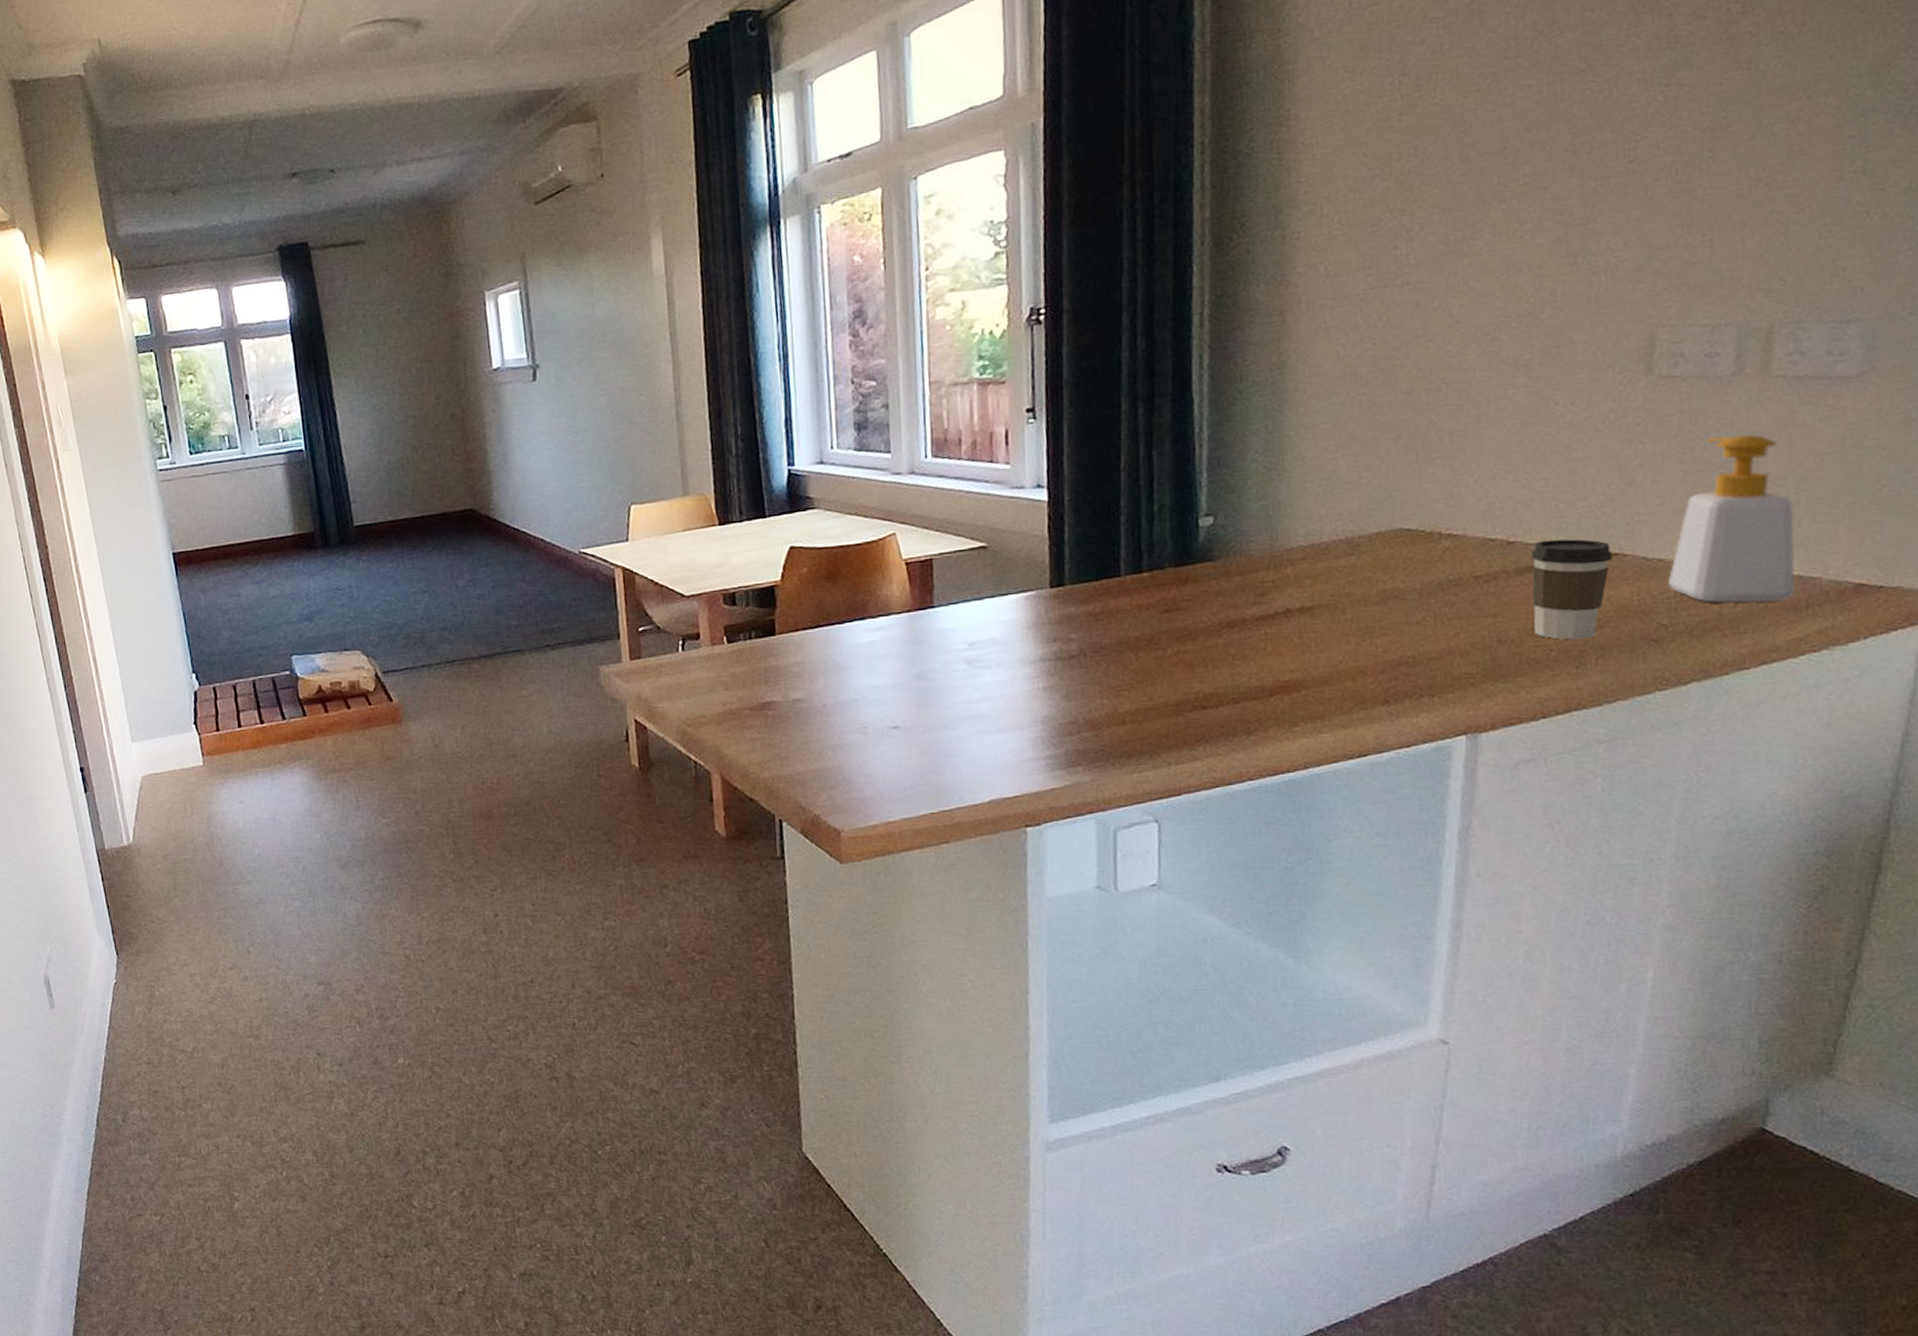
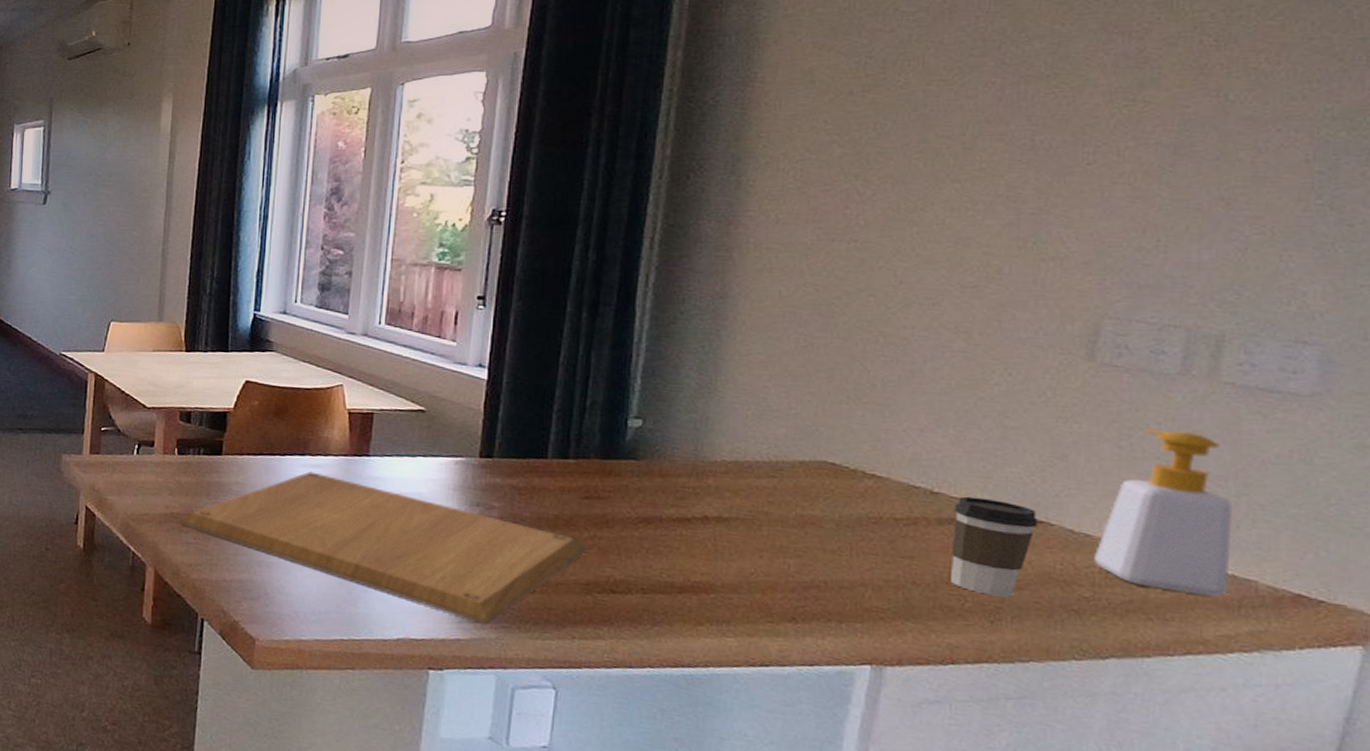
chopping board: none [739,636,1172,768] -> present [179,471,586,625]

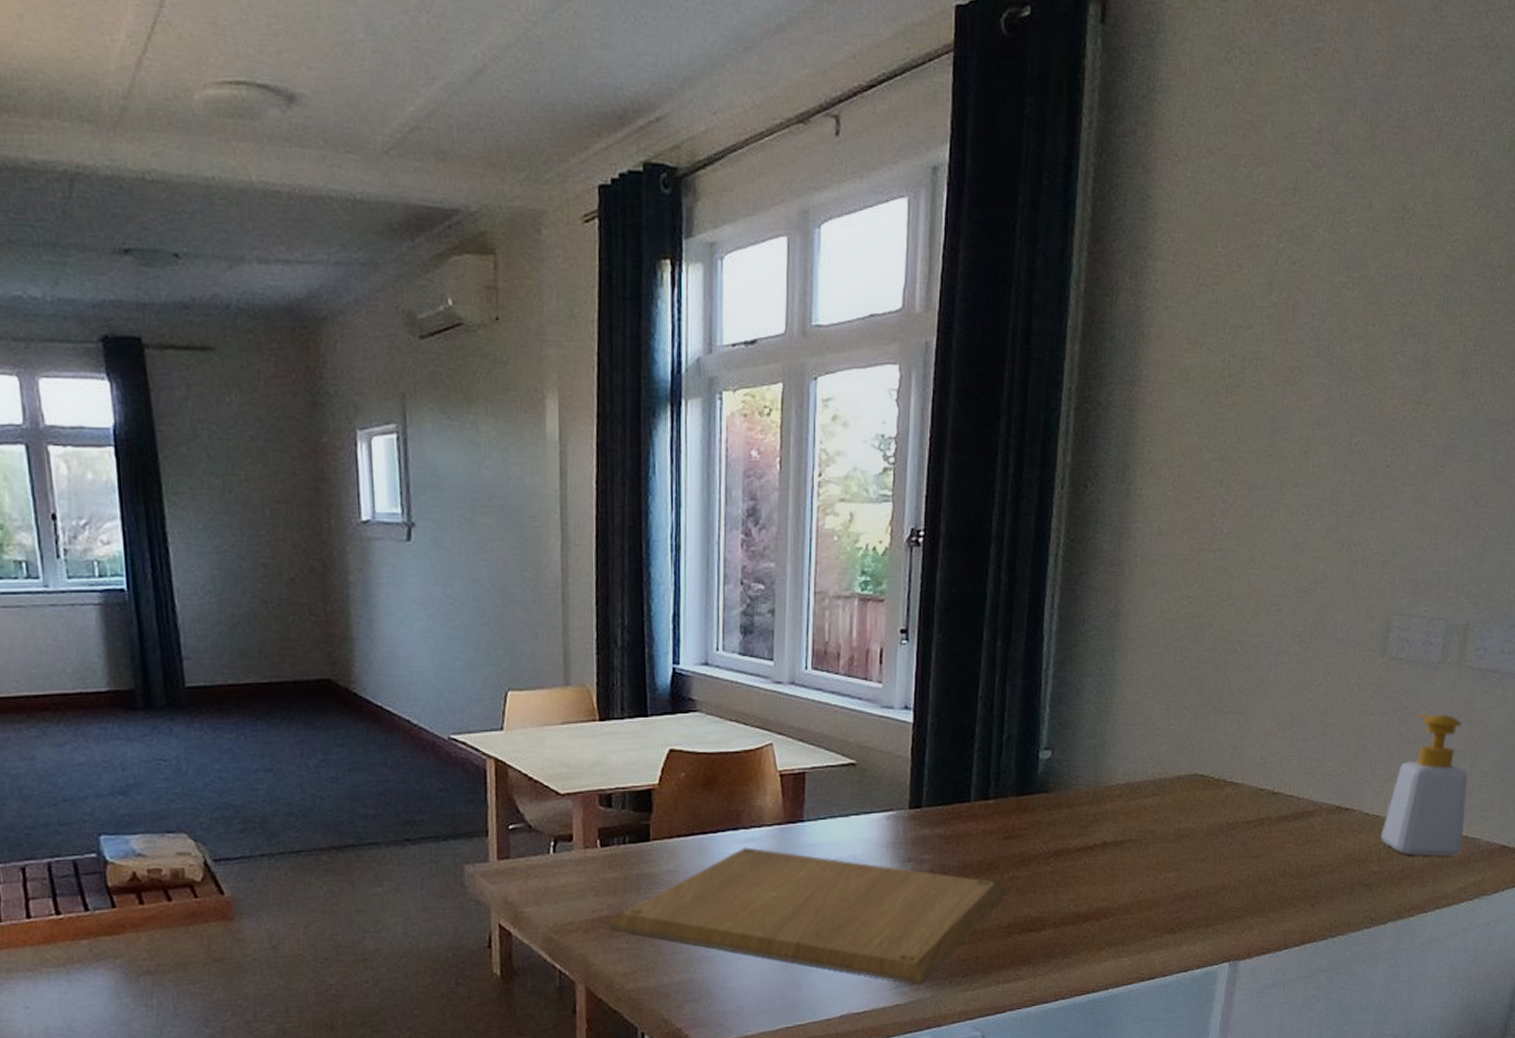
coffee cup: present [950,496,1038,597] -> none [1286,792,1345,882]

